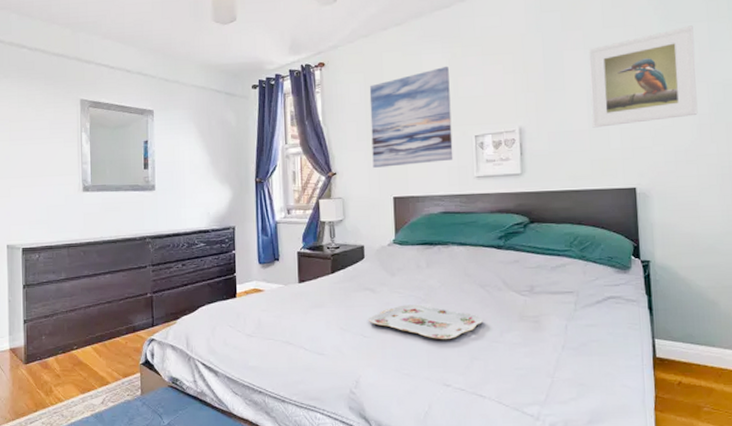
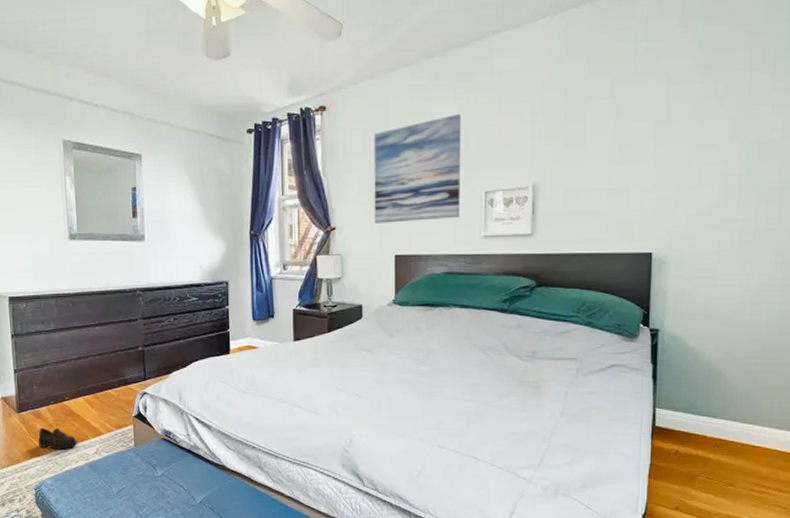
shoe: none [45,378,84,401] -> present [38,427,78,450]
serving tray: present [369,304,483,340] -> none [365,366,481,403]
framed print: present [589,25,698,128] -> none [612,75,733,187]

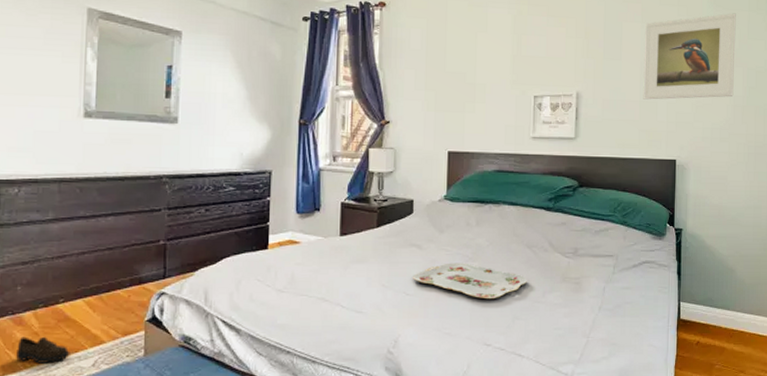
serving tray: none [365,366,481,403] -> present [413,263,527,300]
wall art: present [373,113,461,223] -> none [429,22,514,120]
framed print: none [612,75,733,187] -> present [643,13,736,100]

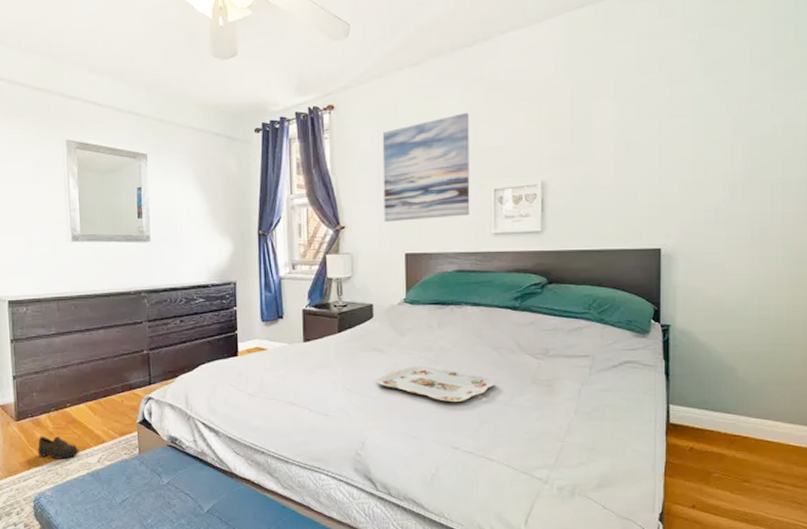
wall art: none [429,22,514,120] -> present [382,112,470,222]
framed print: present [643,13,736,100] -> none [619,74,734,184]

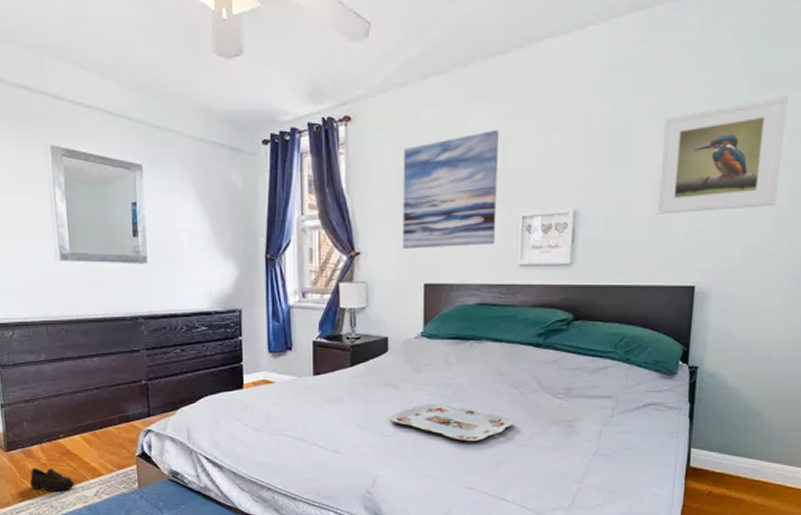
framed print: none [619,74,734,184] -> present [656,96,788,215]

